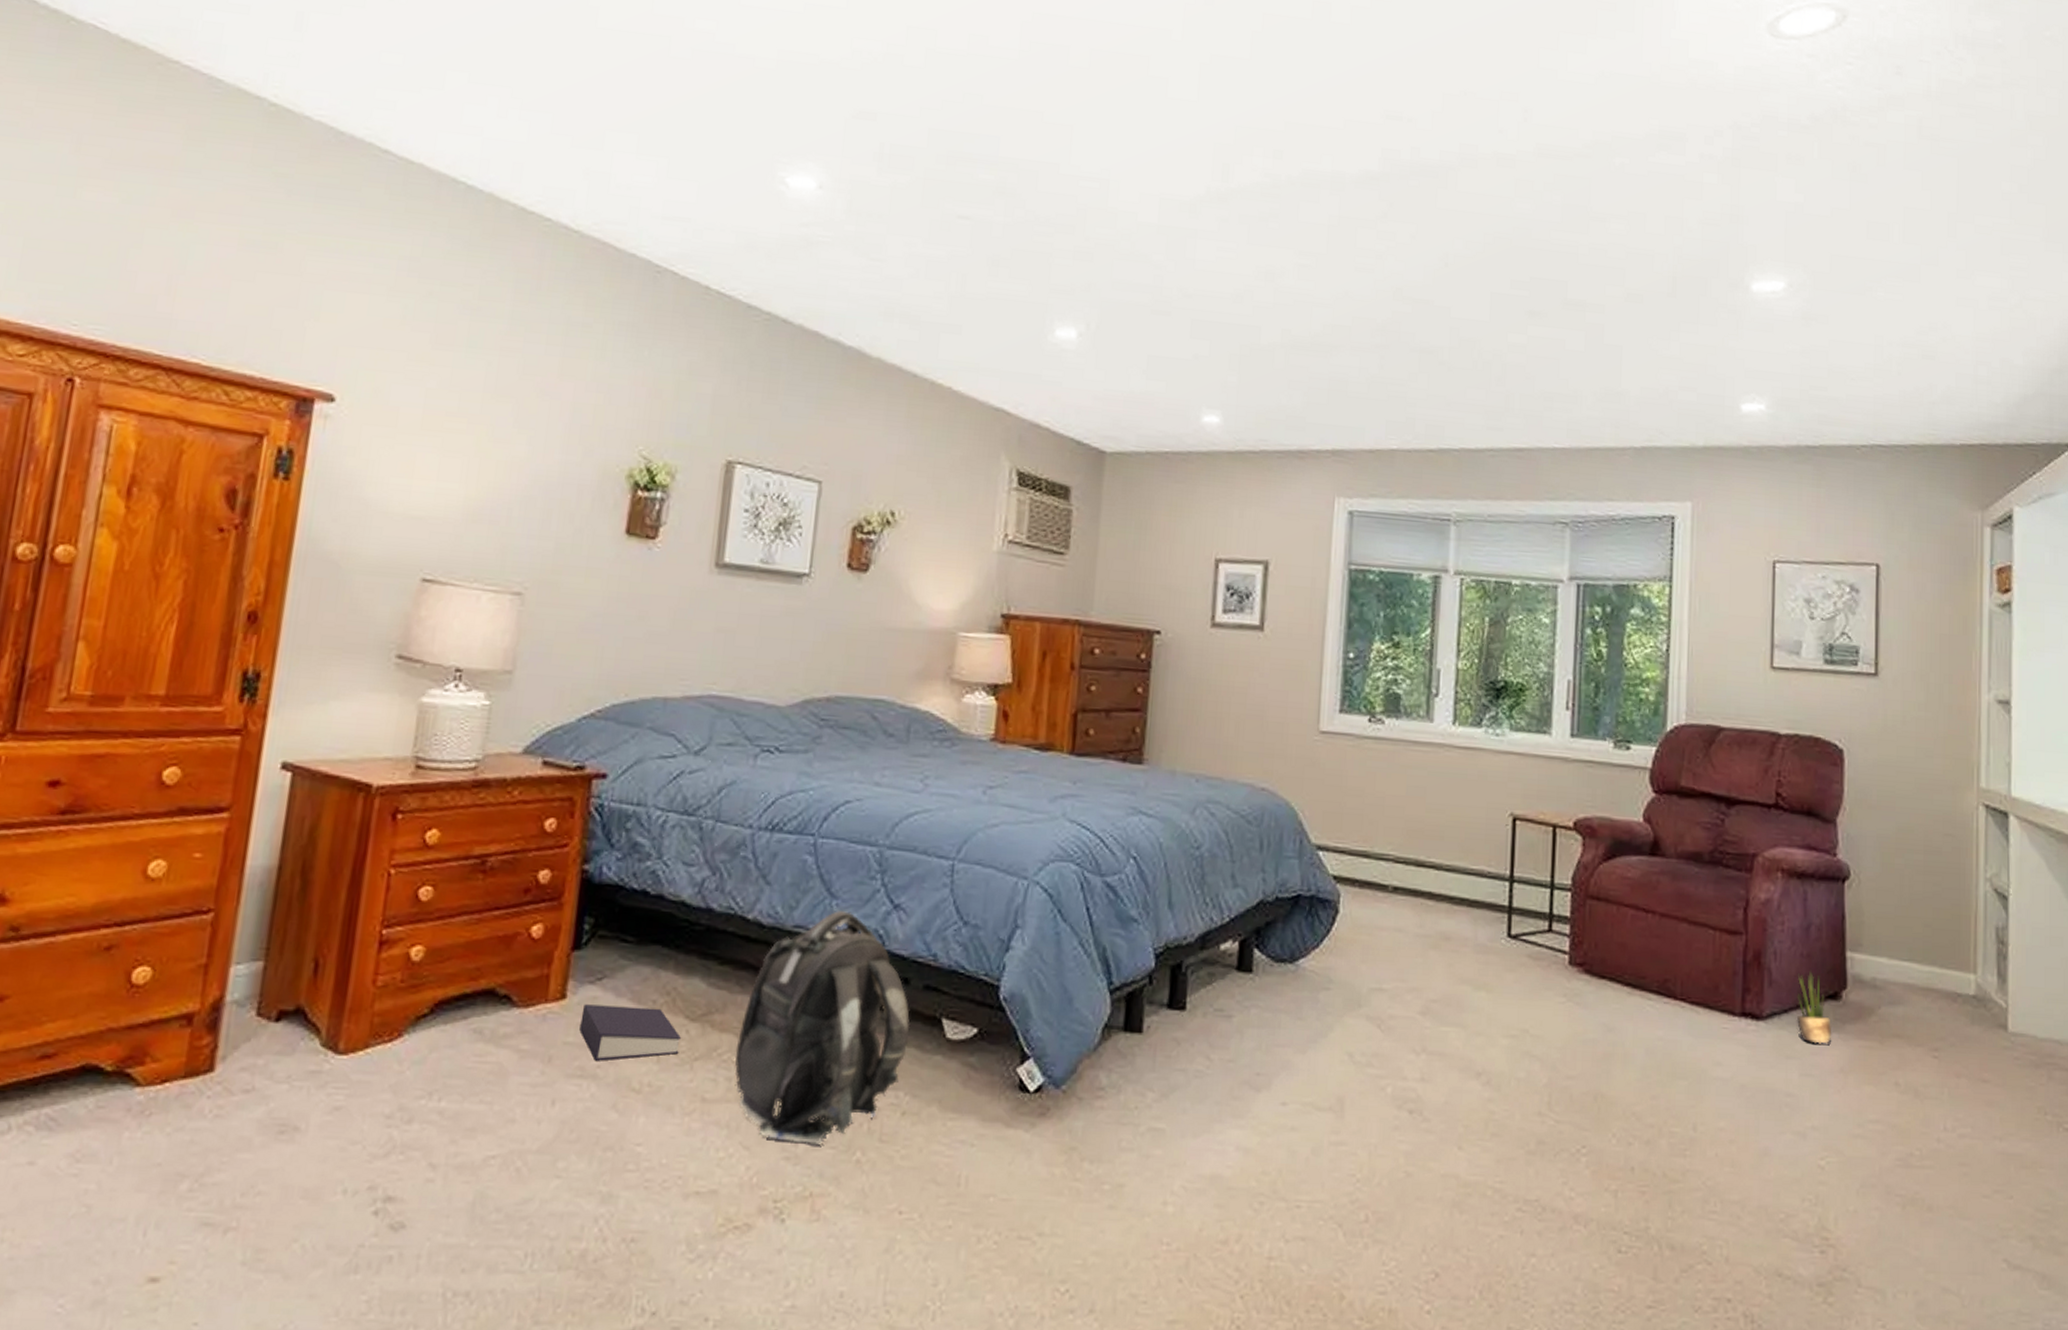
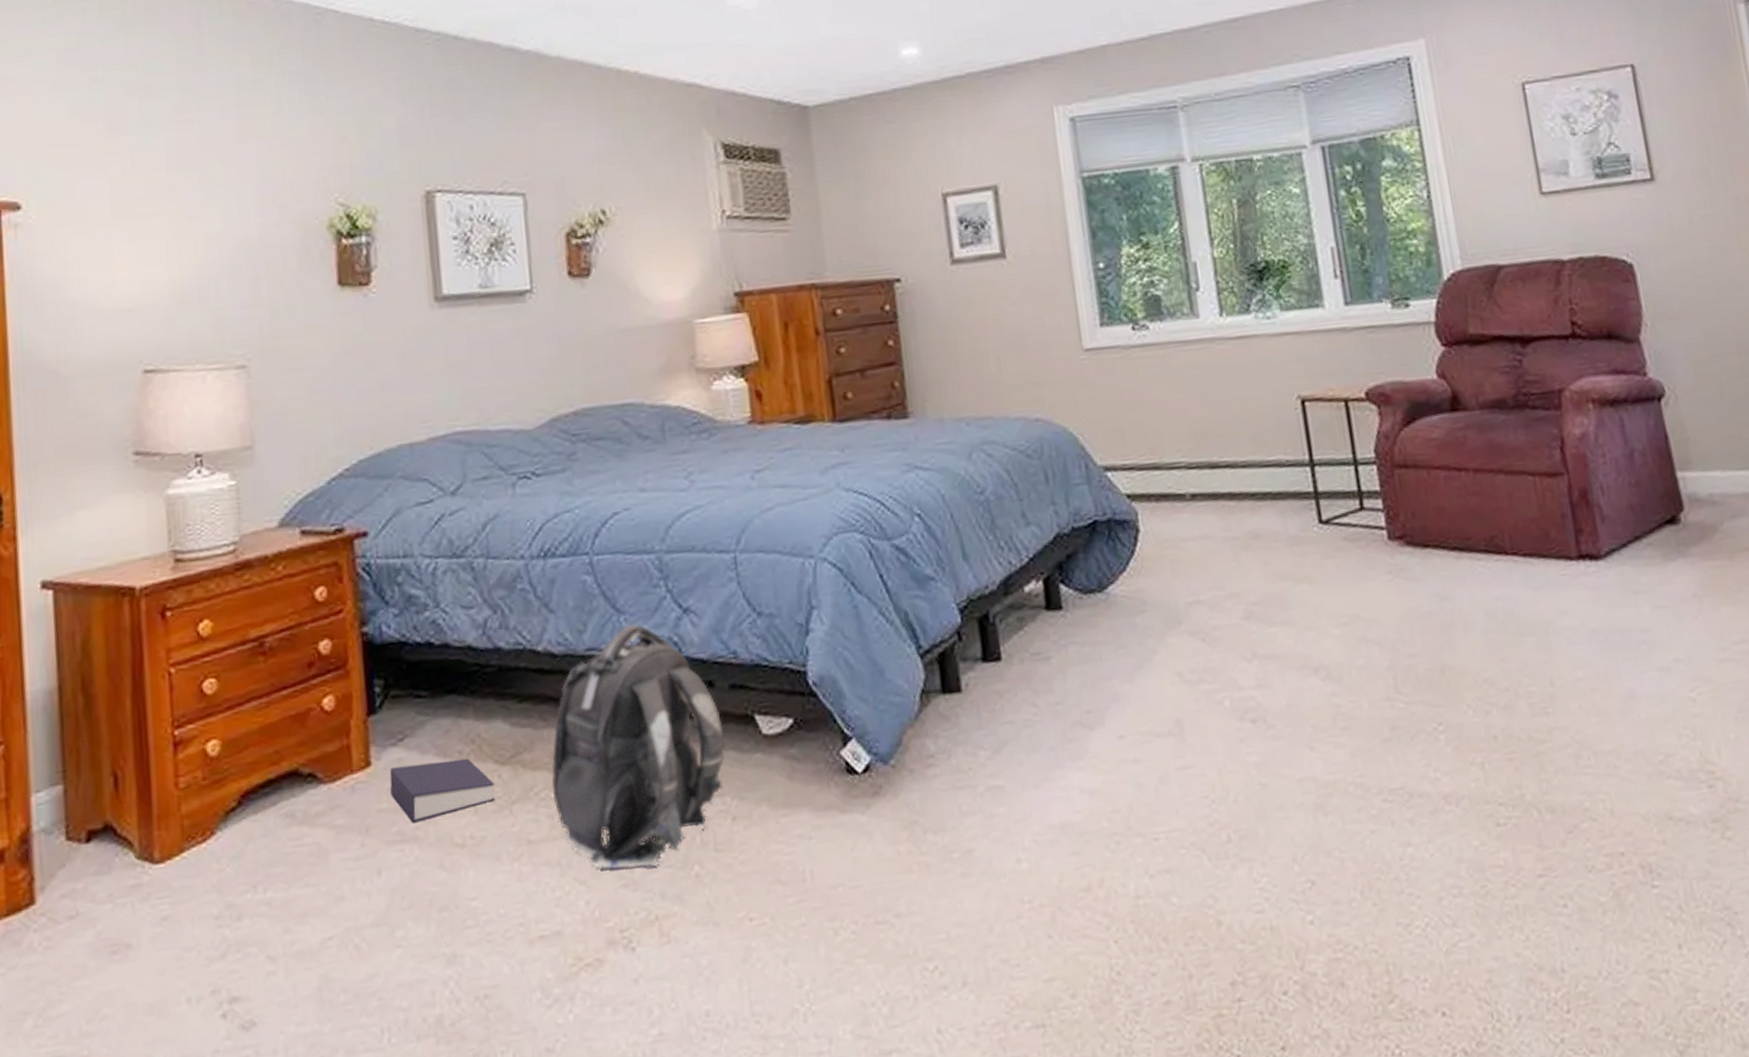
potted plant: present [1796,970,1832,1044] -> none [1630,498,1678,573]

